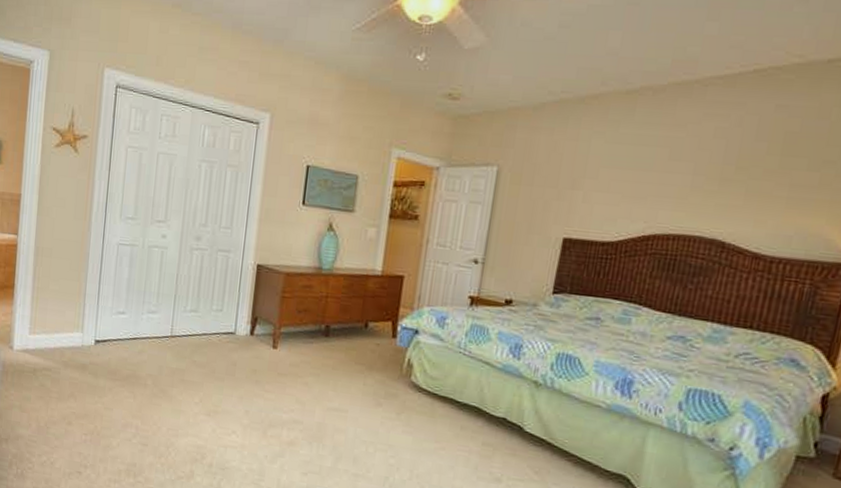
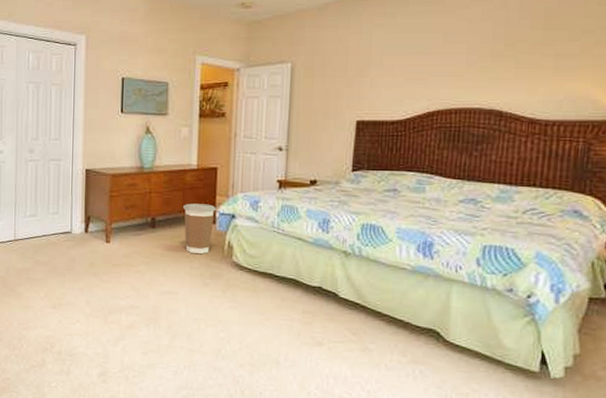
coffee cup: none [360,312,399,370] -> present [183,203,216,254]

